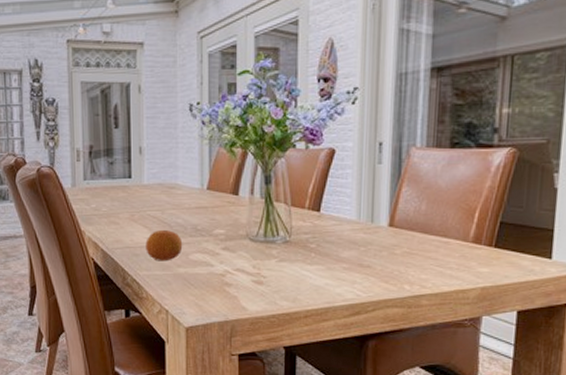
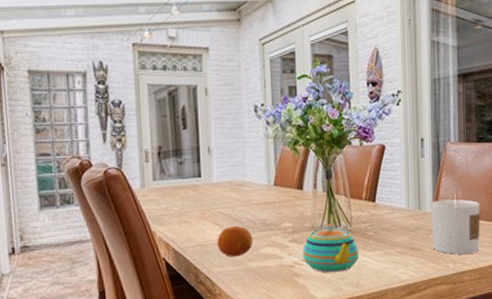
teapot: none [235,233,298,285] -> present [302,224,359,273]
candle: none [386,207,449,275] -> present [431,194,480,255]

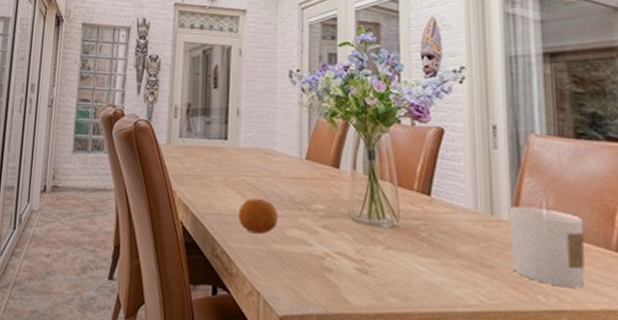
teapot: present [302,224,359,273] -> none [336,213,408,277]

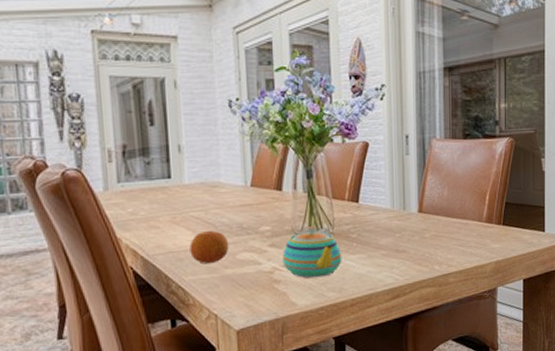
teapot: none [336,213,408,277] -> present [282,226,342,279]
candle: present [509,201,586,288] -> none [416,193,466,256]

